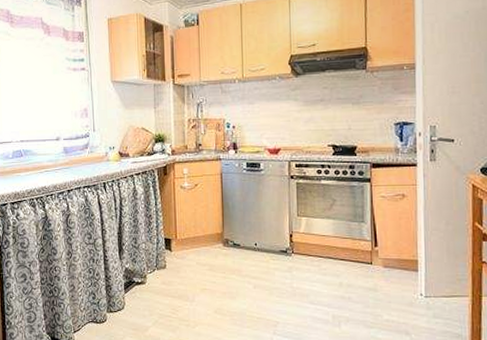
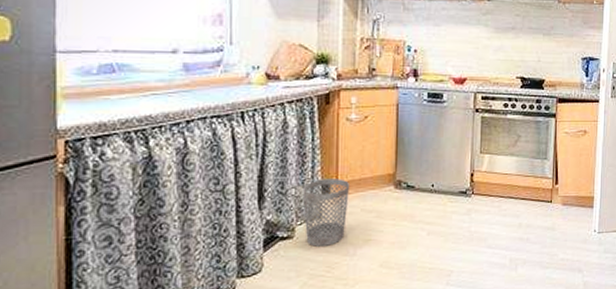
wastebasket: none [150,236,187,292] -> present [302,179,351,247]

